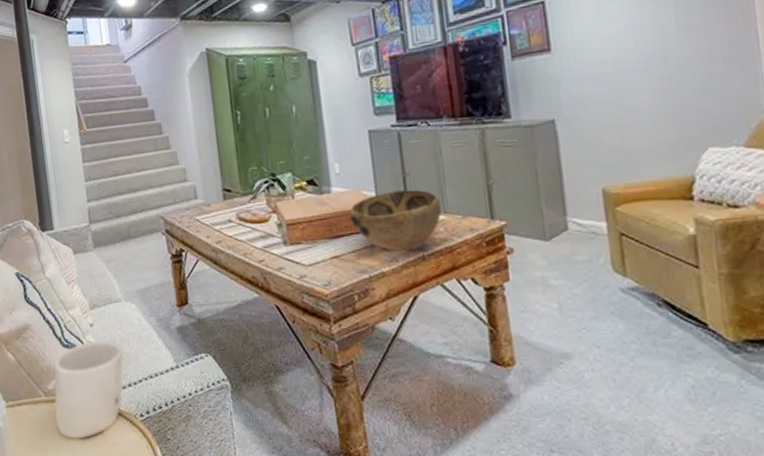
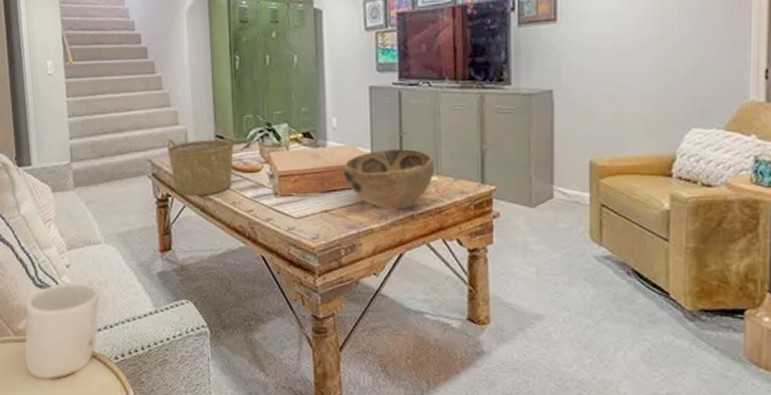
basket: none [177,190,242,250] -> present [167,137,235,196]

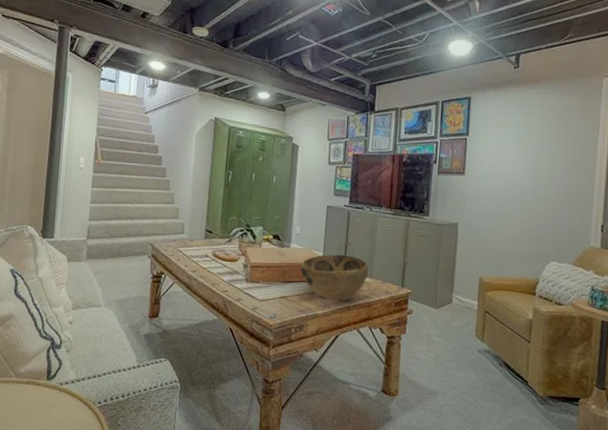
mug: present [24,282,100,379] -> none [21,336,94,417]
basket: present [167,137,235,196] -> none [166,229,220,276]

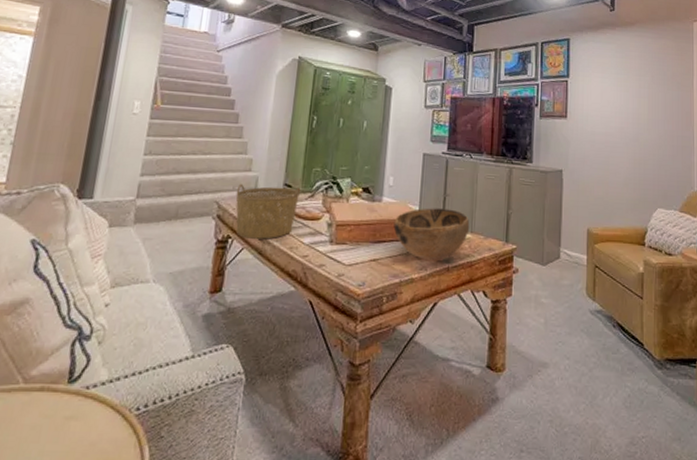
basket: none [166,229,220,276] -> present [235,183,301,240]

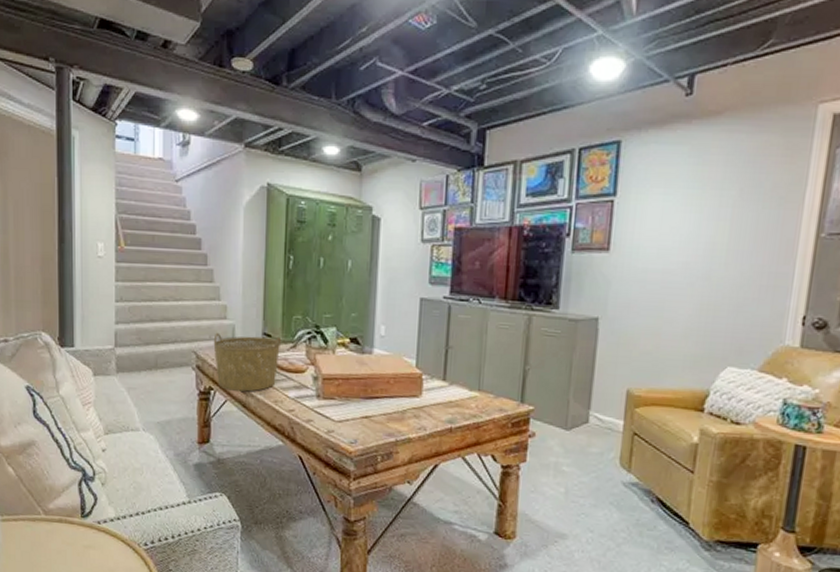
decorative bowl: present [393,208,470,260] -> none [387,361,477,420]

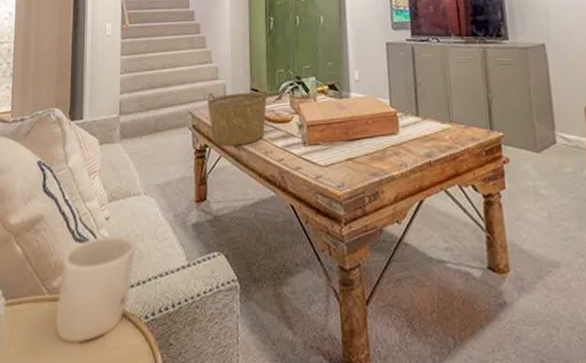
mug: none [53,466,134,560] -> present [56,235,135,343]

